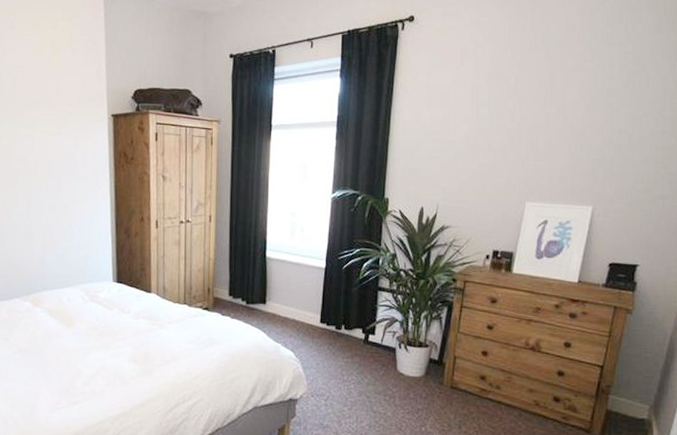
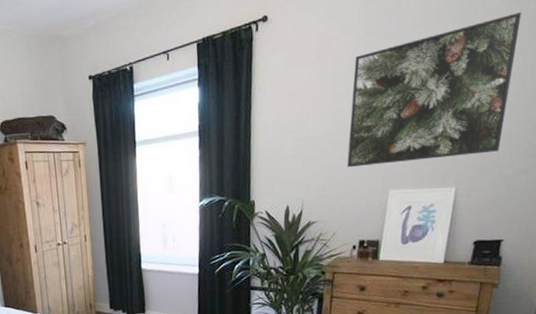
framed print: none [485,41,663,176] -> present [347,12,522,168]

